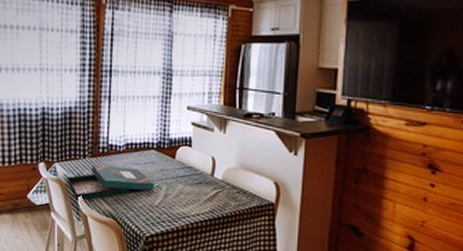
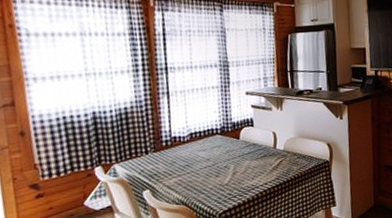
board game: present [68,164,155,202] -> none [130,154,223,197]

